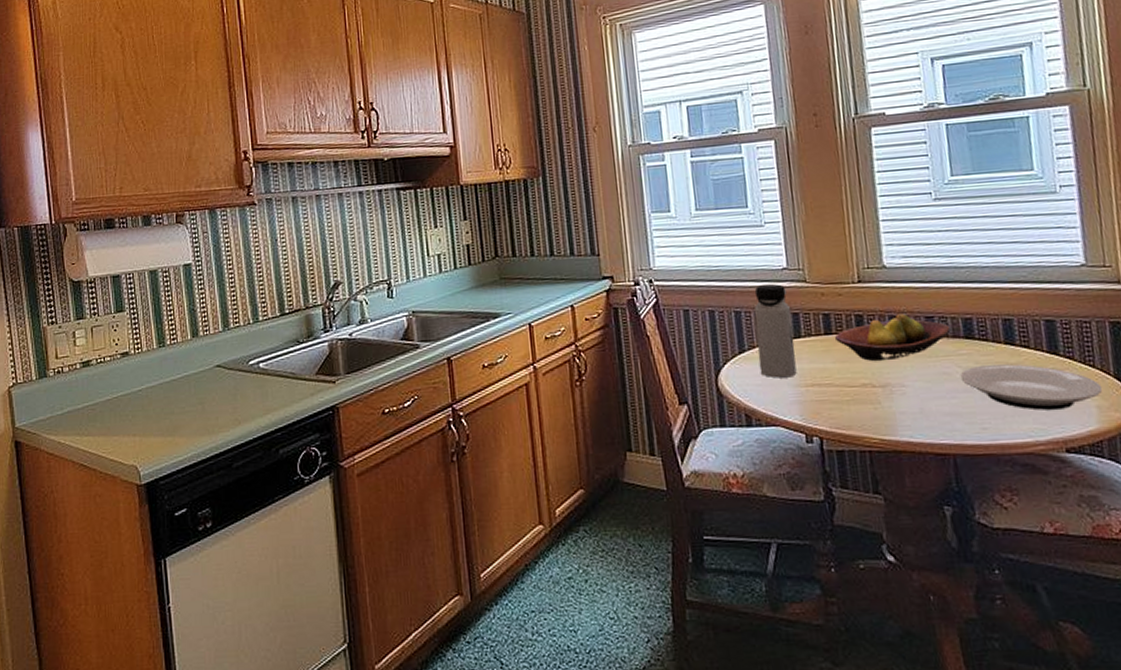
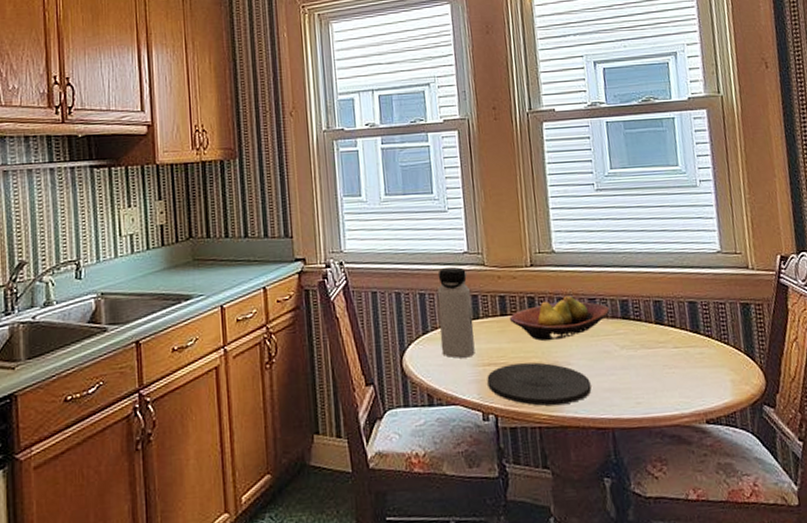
plate: none [810,383,929,429] -> present [487,362,592,406]
plate: present [960,364,1103,410] -> none [618,342,736,385]

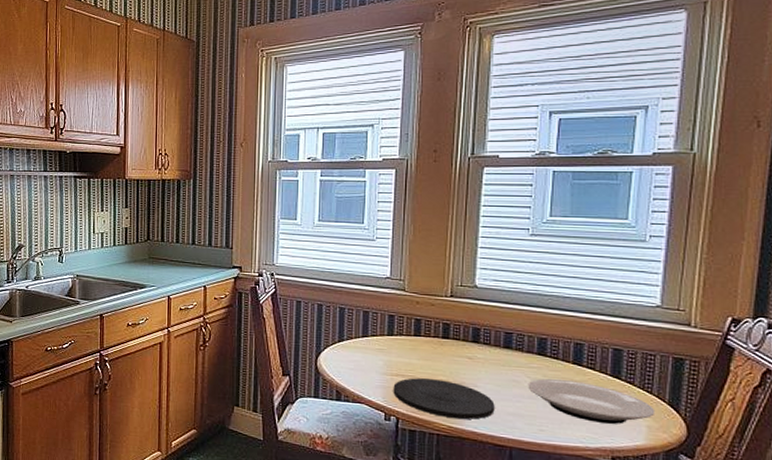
water bottle: present [437,267,475,359] -> none [354,289,389,367]
fruit bowl: present [510,296,610,342] -> none [423,327,526,364]
plate: none [618,342,736,385] -> present [528,378,656,424]

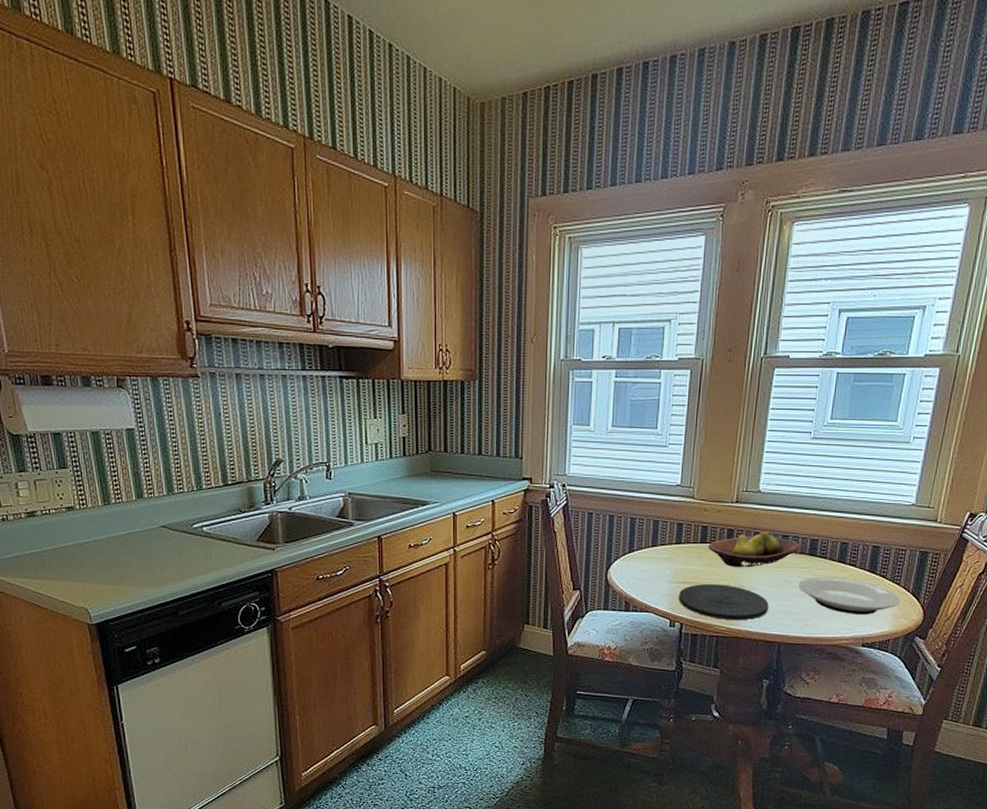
fruit bowl: none [423,327,526,364] -> present [708,531,800,568]

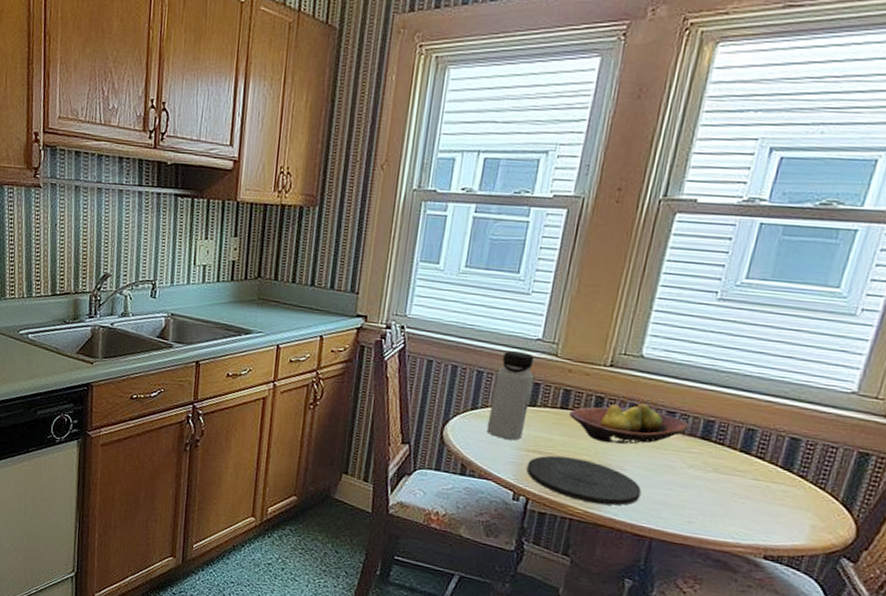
water bottle: none [643,498,678,575] -> present [486,351,536,441]
plate: present [798,576,901,614] -> none [682,465,825,522]

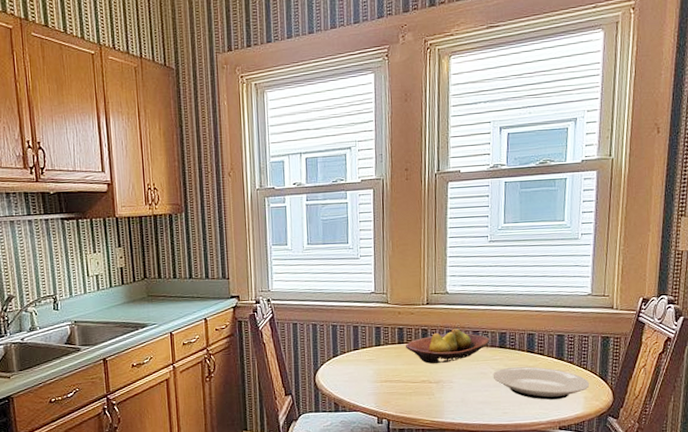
water bottle: present [486,351,536,441] -> none [346,304,376,376]
plate: present [526,455,642,506] -> none [383,380,468,414]
plate: none [682,465,825,522] -> present [493,366,590,400]

